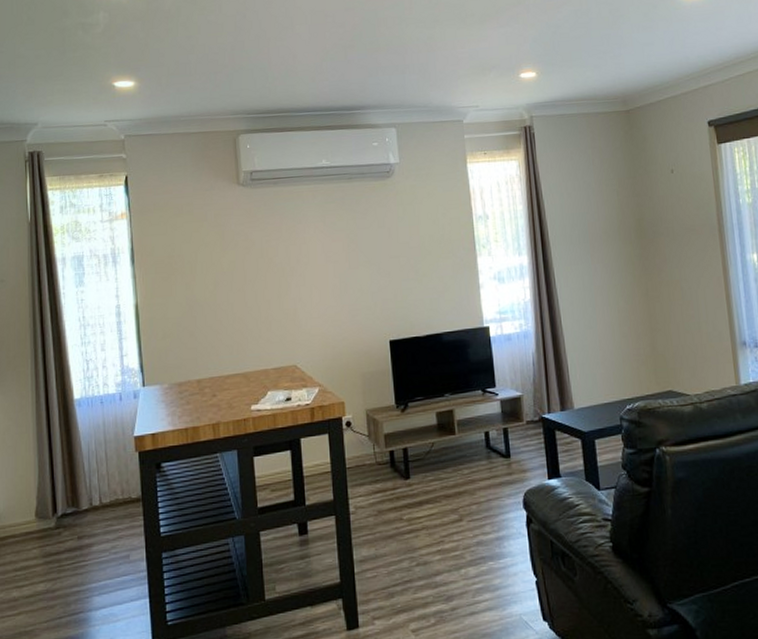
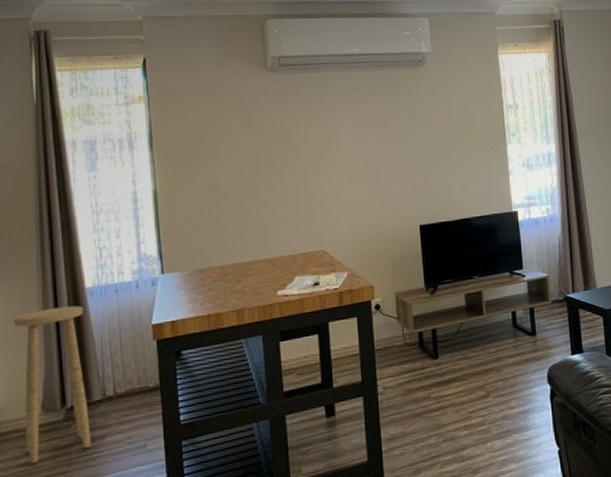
stool: none [10,416,80,568] -> present [13,305,92,463]

